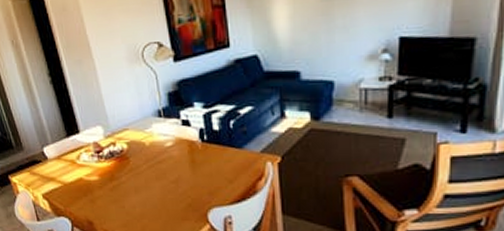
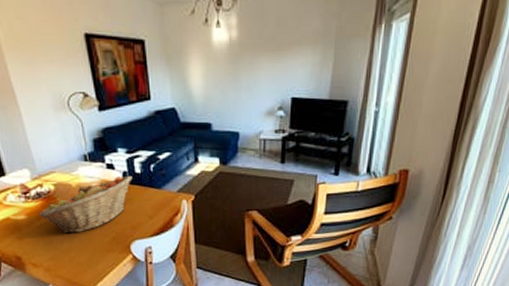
fruit basket: none [111,133,210,197] -> present [39,175,133,234]

